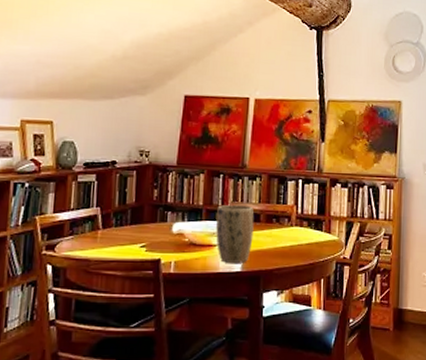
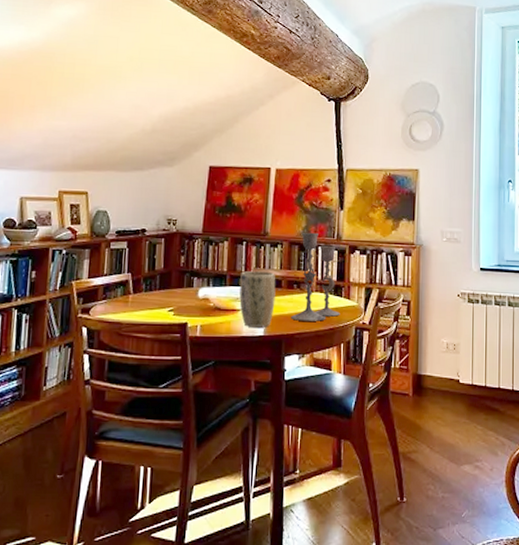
candlestick: none [270,165,321,256] -> present [291,232,340,321]

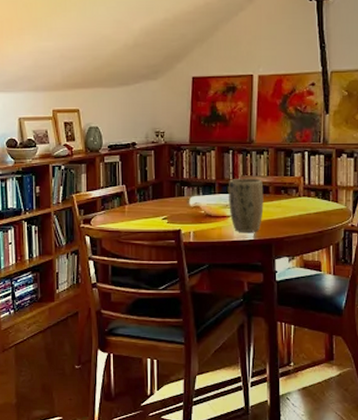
candlestick: present [291,232,340,321] -> none [280,138,329,225]

